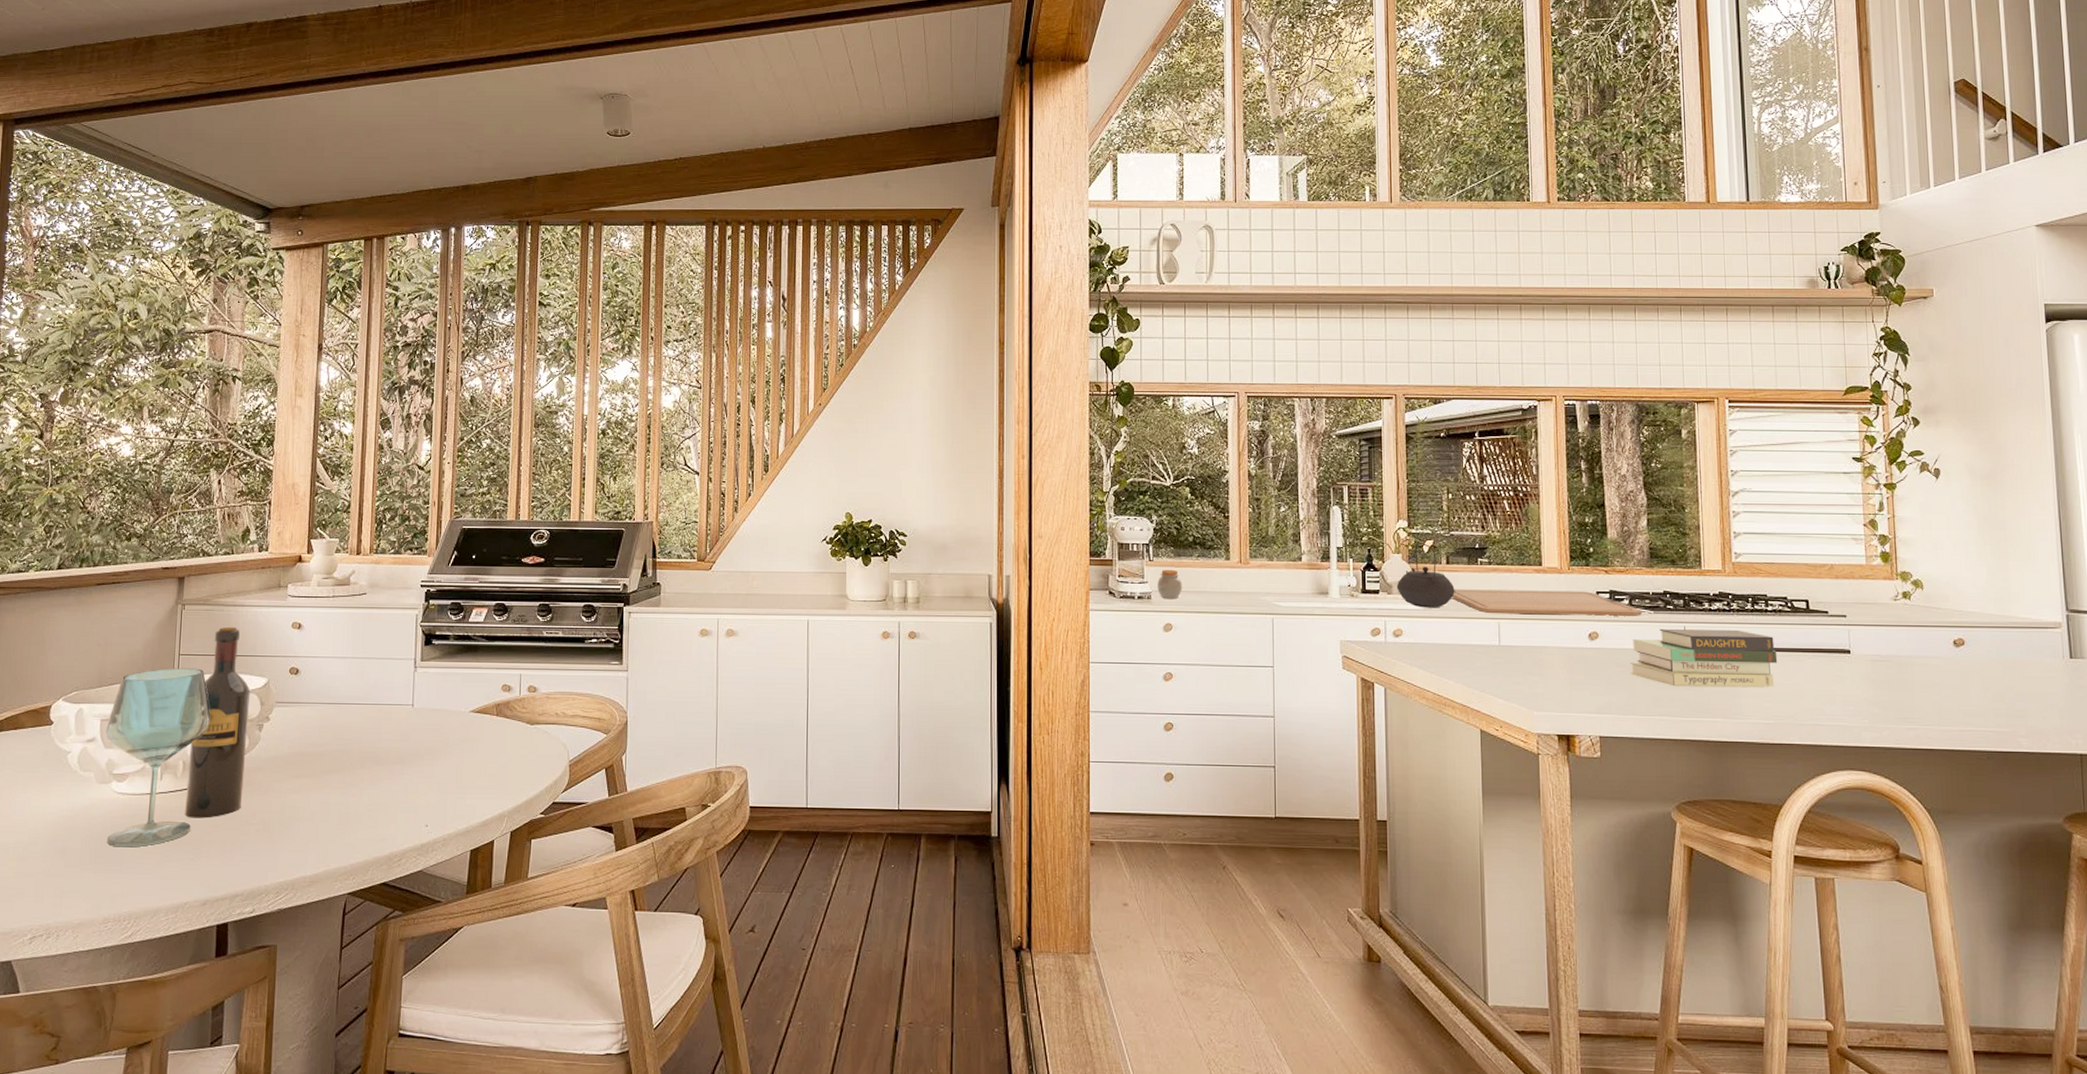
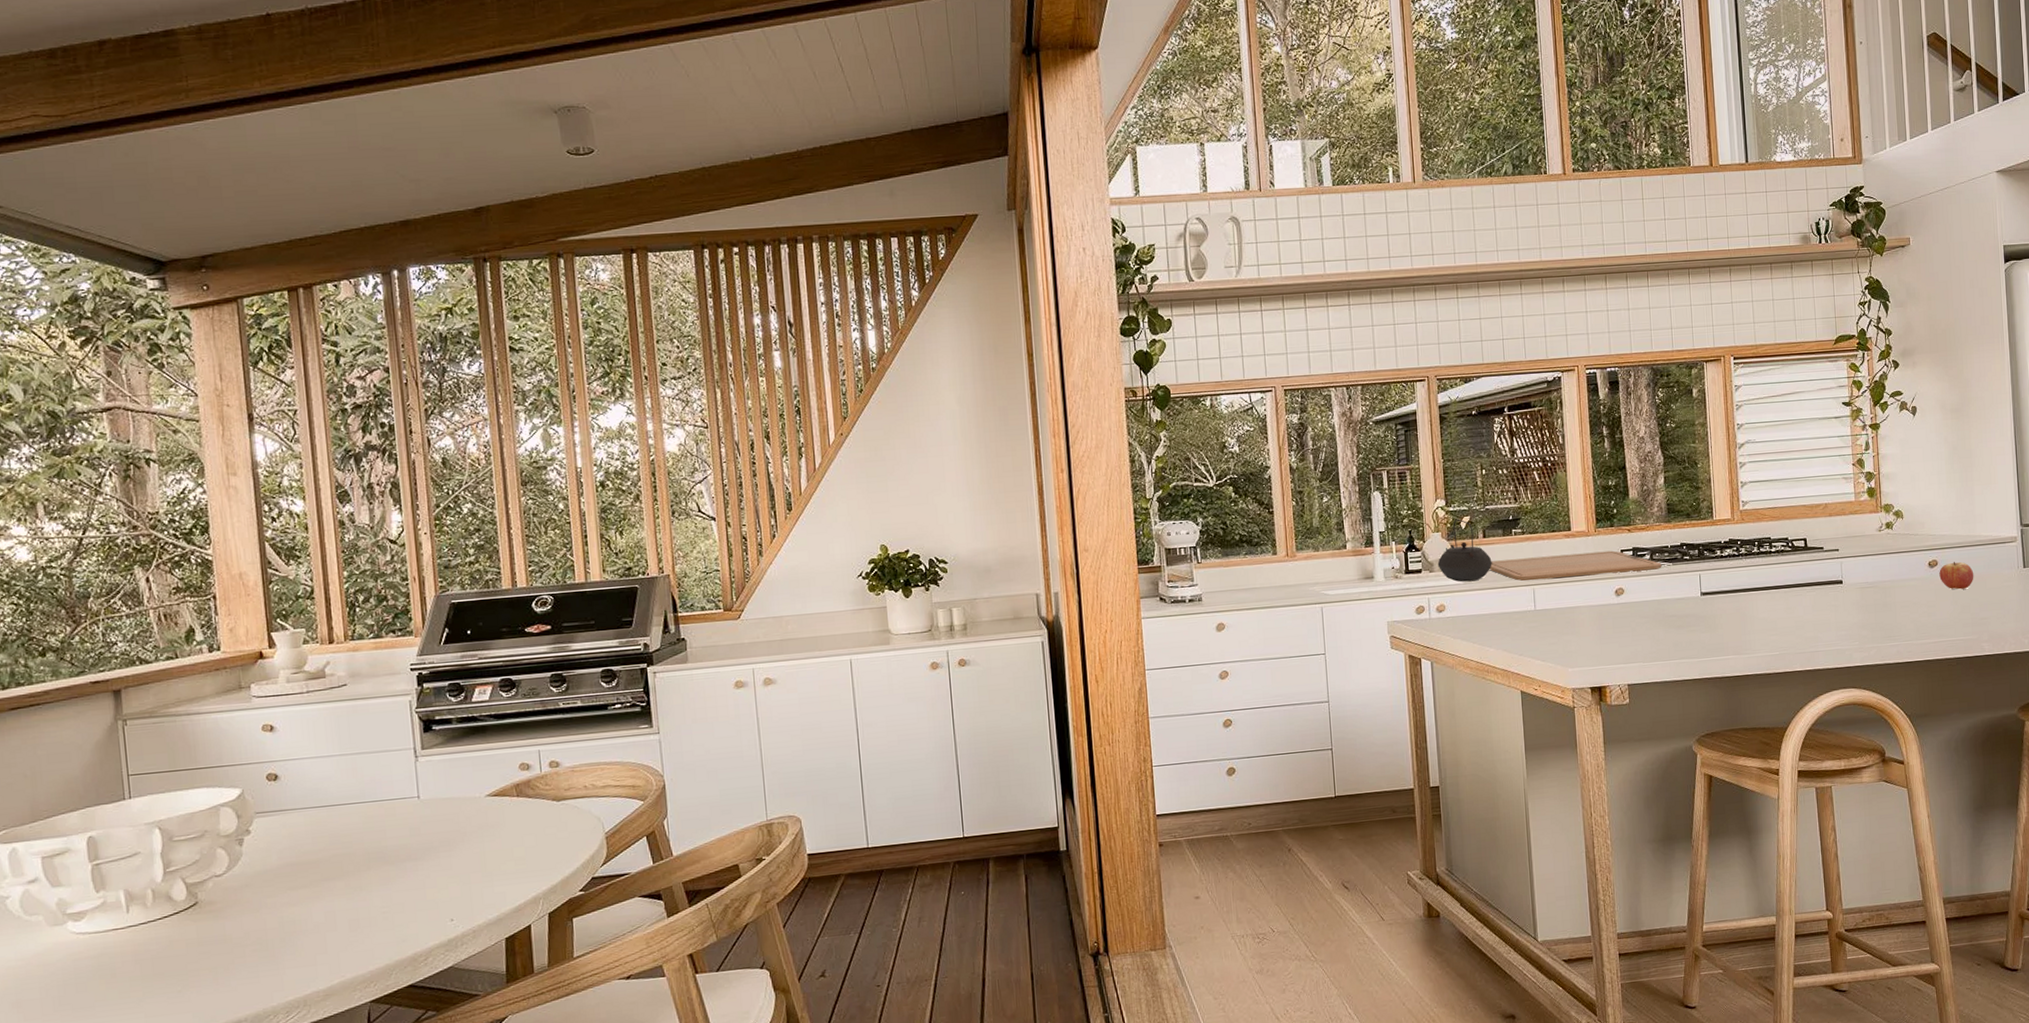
wine glass: present [106,668,211,848] -> none [49,787,179,992]
wine bottle: present [185,626,251,818] -> none [157,737,231,949]
jar: present [1157,569,1182,600] -> none [1207,569,1232,600]
books: present [1631,628,1778,687] -> none [1653,572,1781,630]
fruit: none [1966,643,2009,675] -> present [1939,561,1974,590]

